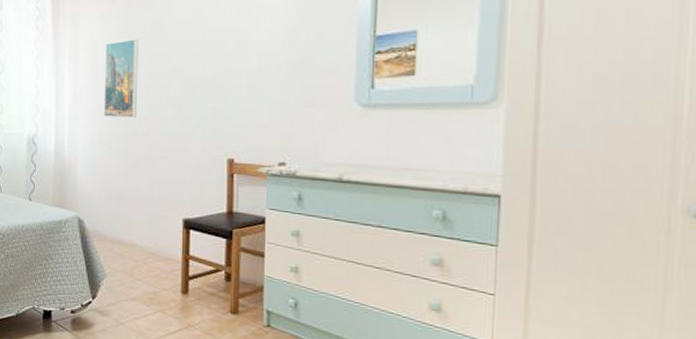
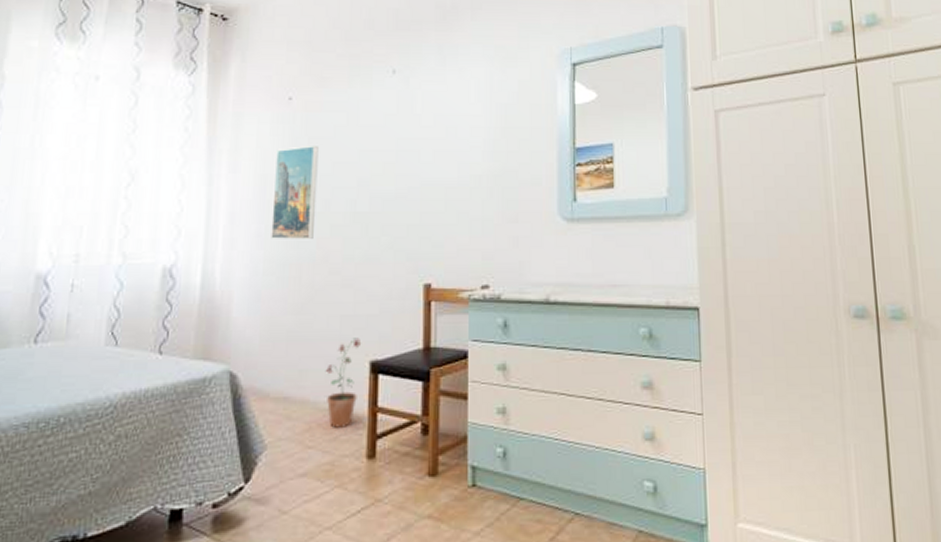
potted plant: none [148,199,176,268] -> present [325,337,362,428]

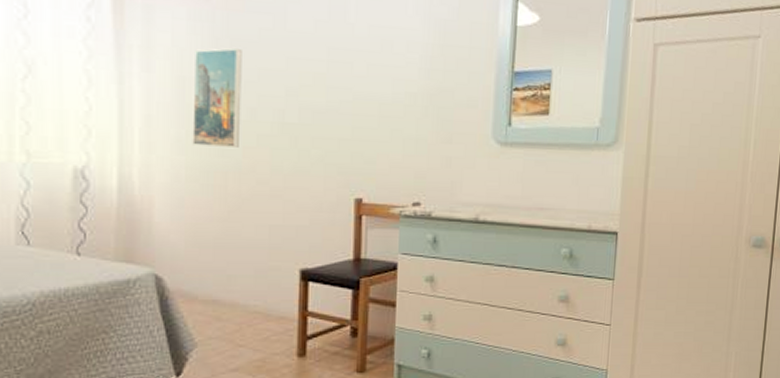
potted plant: present [325,337,362,428] -> none [254,247,292,329]

